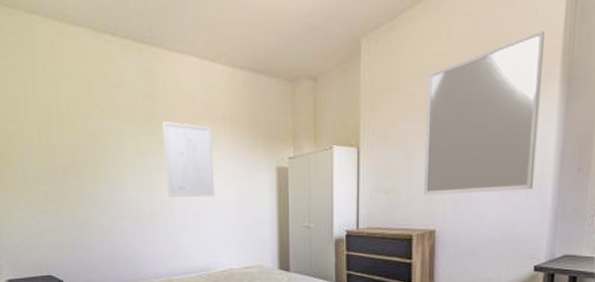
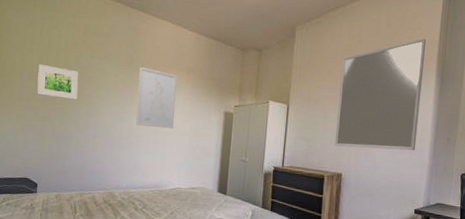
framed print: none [39,133,92,174] -> present [37,64,78,99]

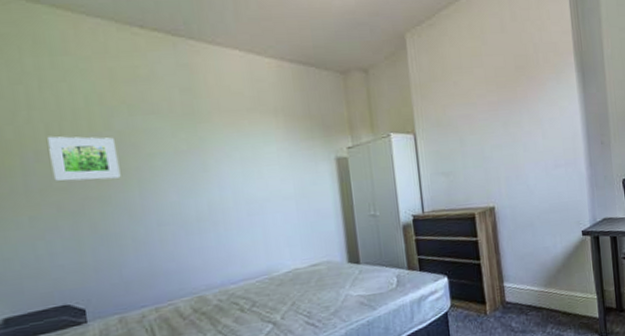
wall art: present [135,67,177,129] -> none [205,116,272,197]
home mirror: present [334,38,426,151] -> none [468,28,570,175]

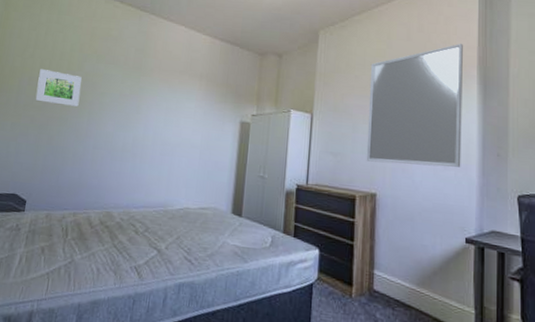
home mirror: none [468,28,570,175] -> present [366,43,463,168]

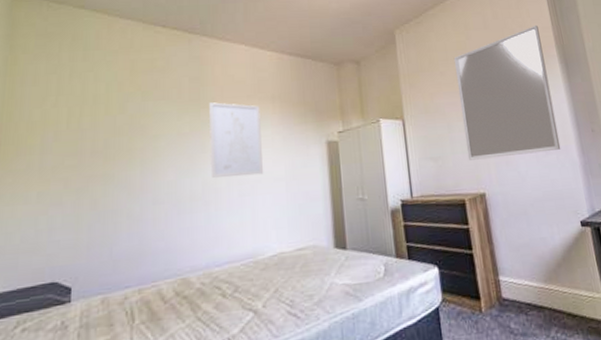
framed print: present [35,68,82,107] -> none [67,118,127,160]
wall art: none [141,72,189,140] -> present [209,102,264,178]

